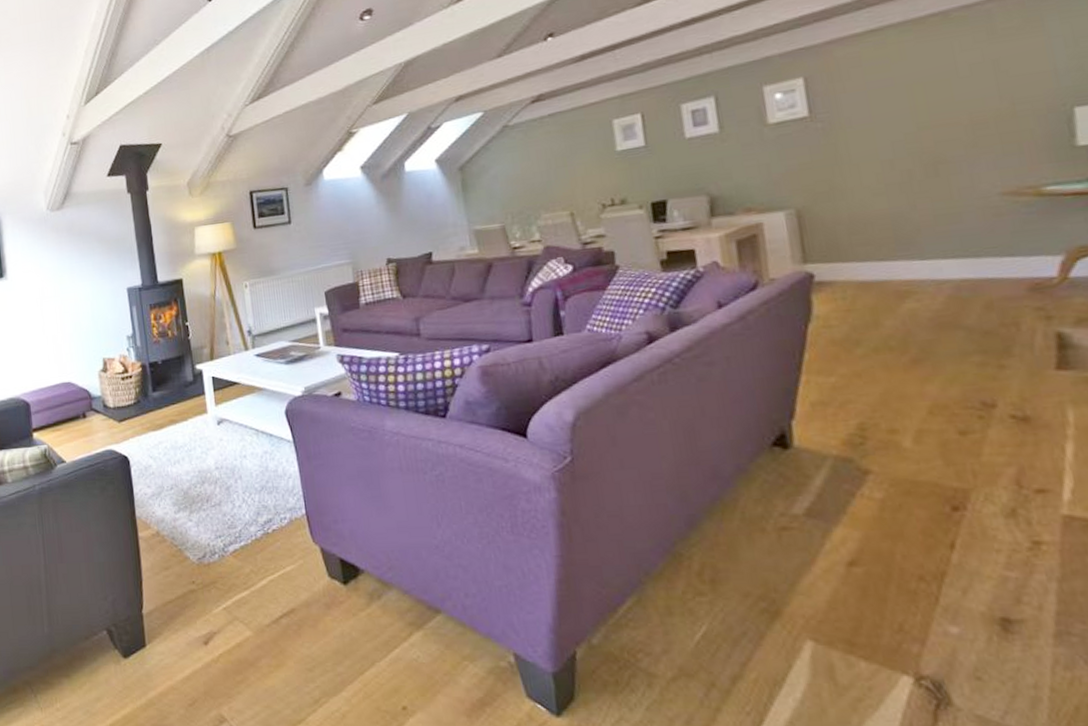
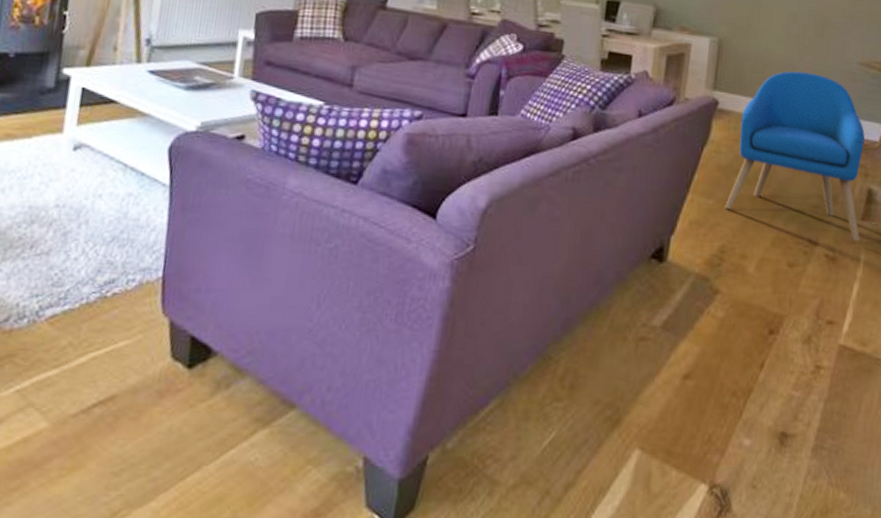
armchair: none [848,219,1061,395] -> present [724,71,865,241]

